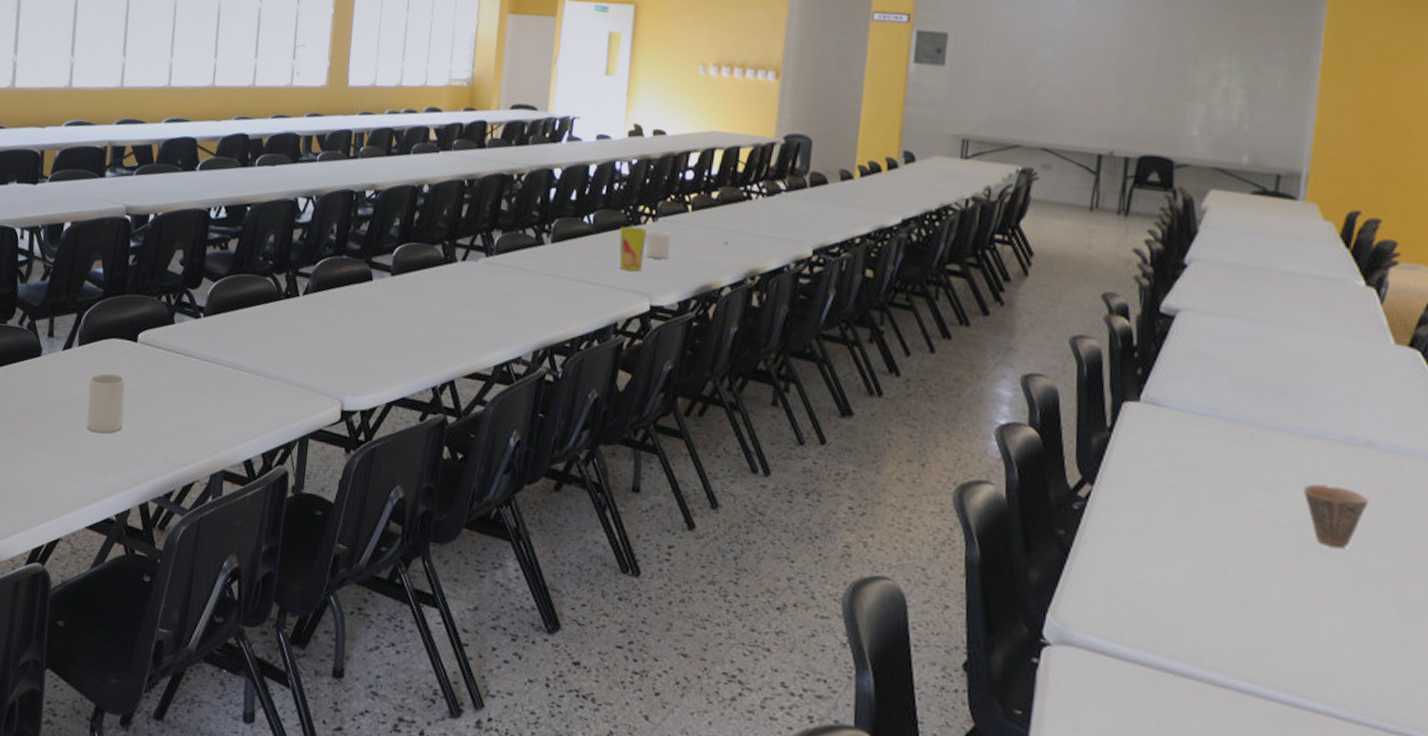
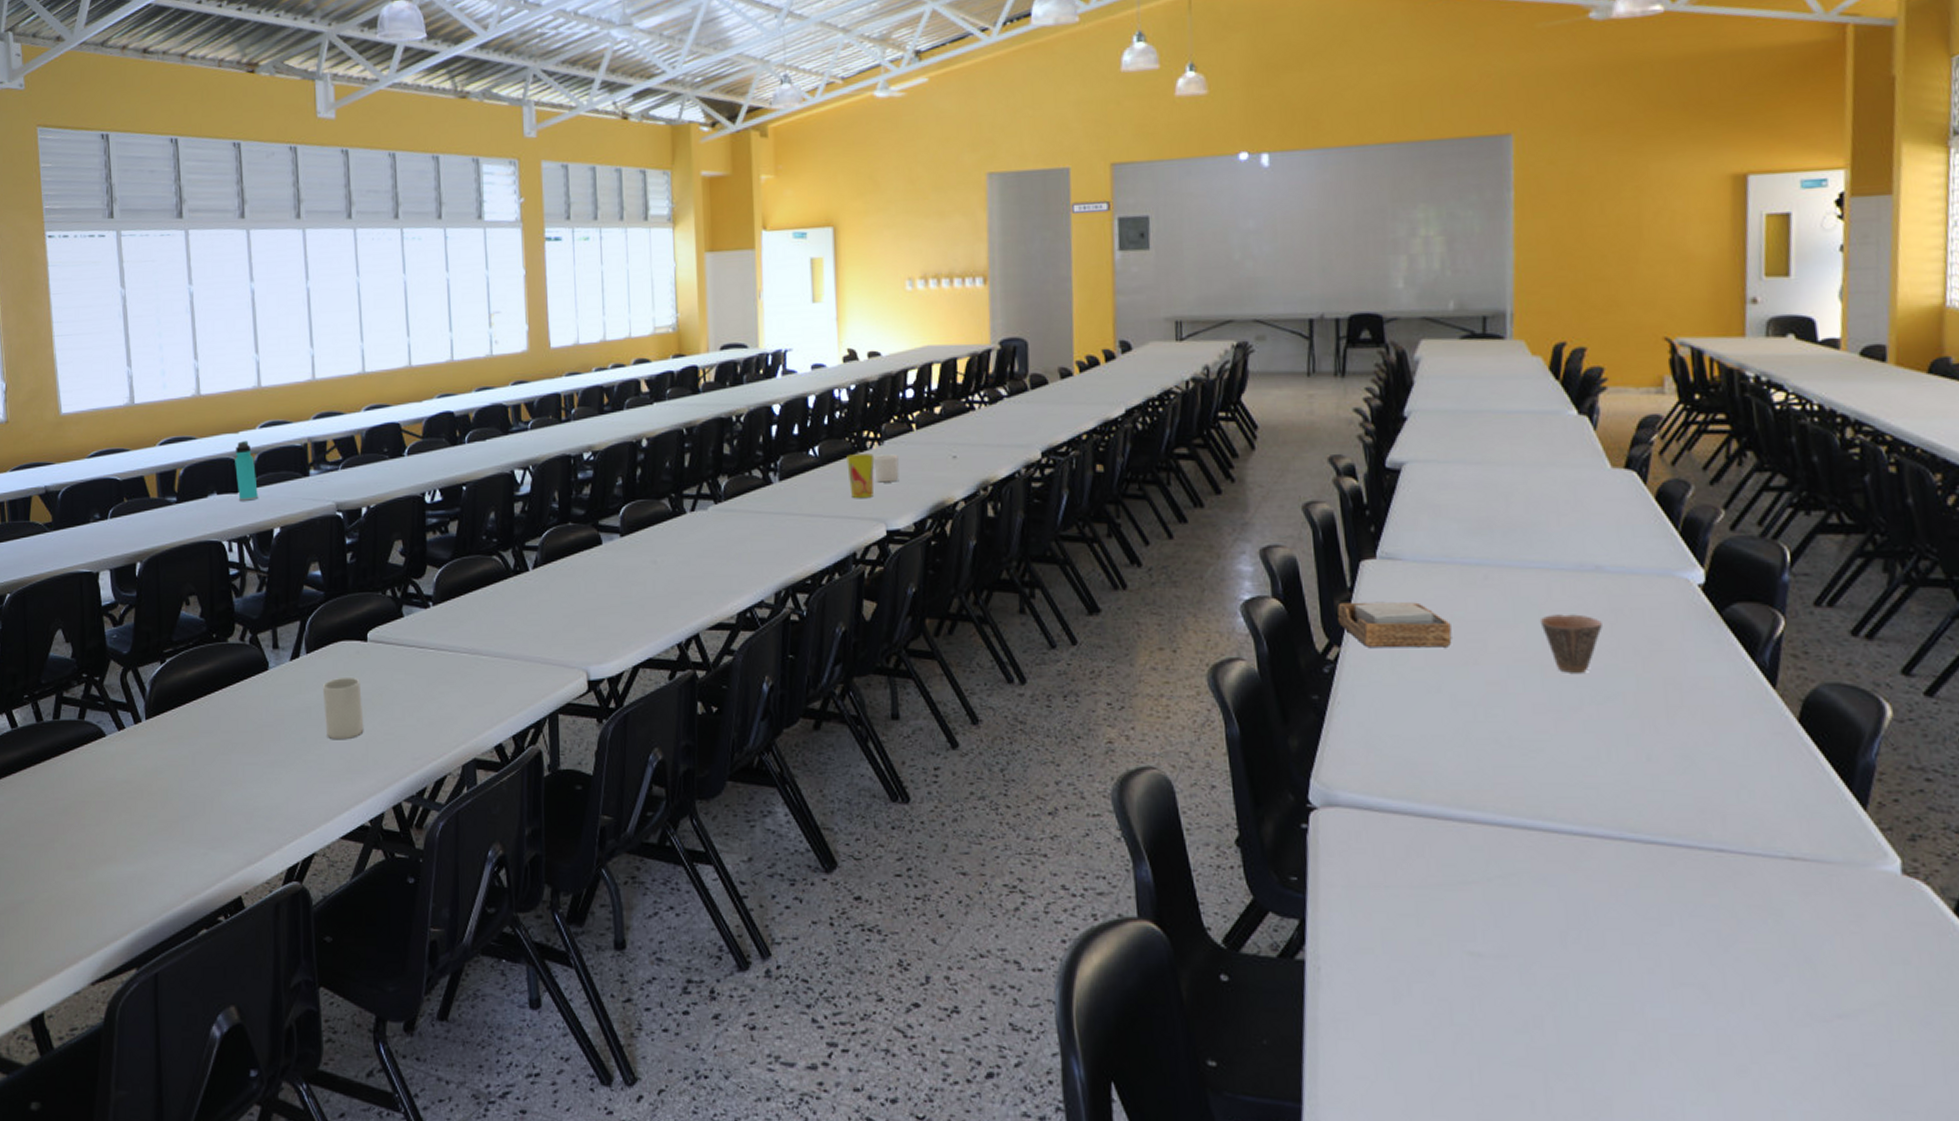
thermos bottle: none [36,136,56,194] -> present [235,441,258,502]
napkin holder: none [1094,440,1210,502] -> present [1337,601,1452,648]

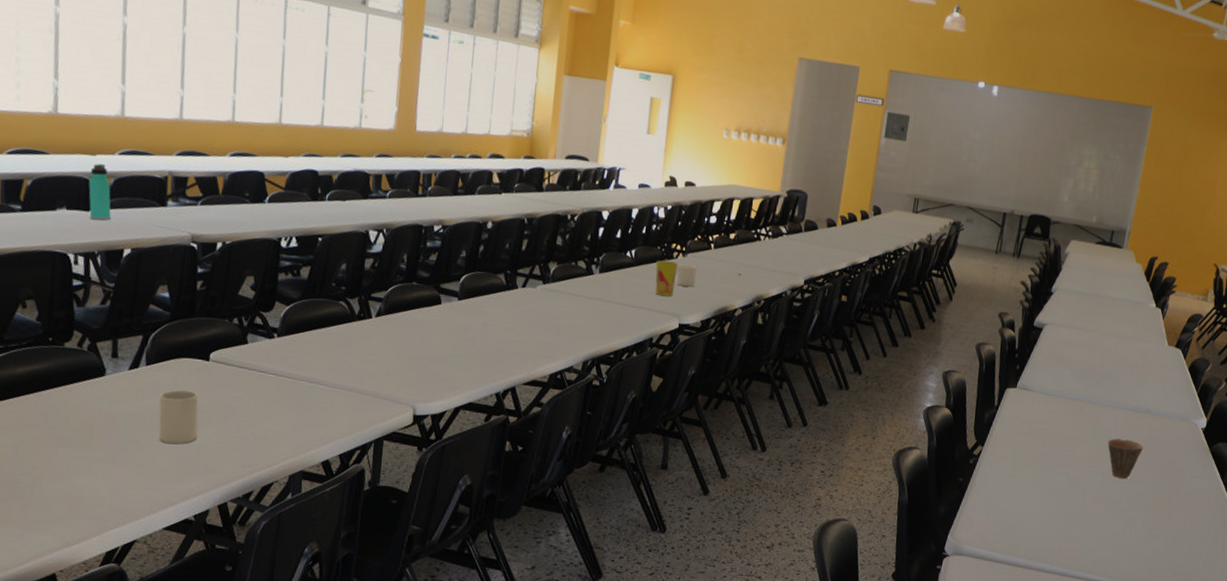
napkin holder: present [1337,601,1452,648] -> none [985,416,1054,454]

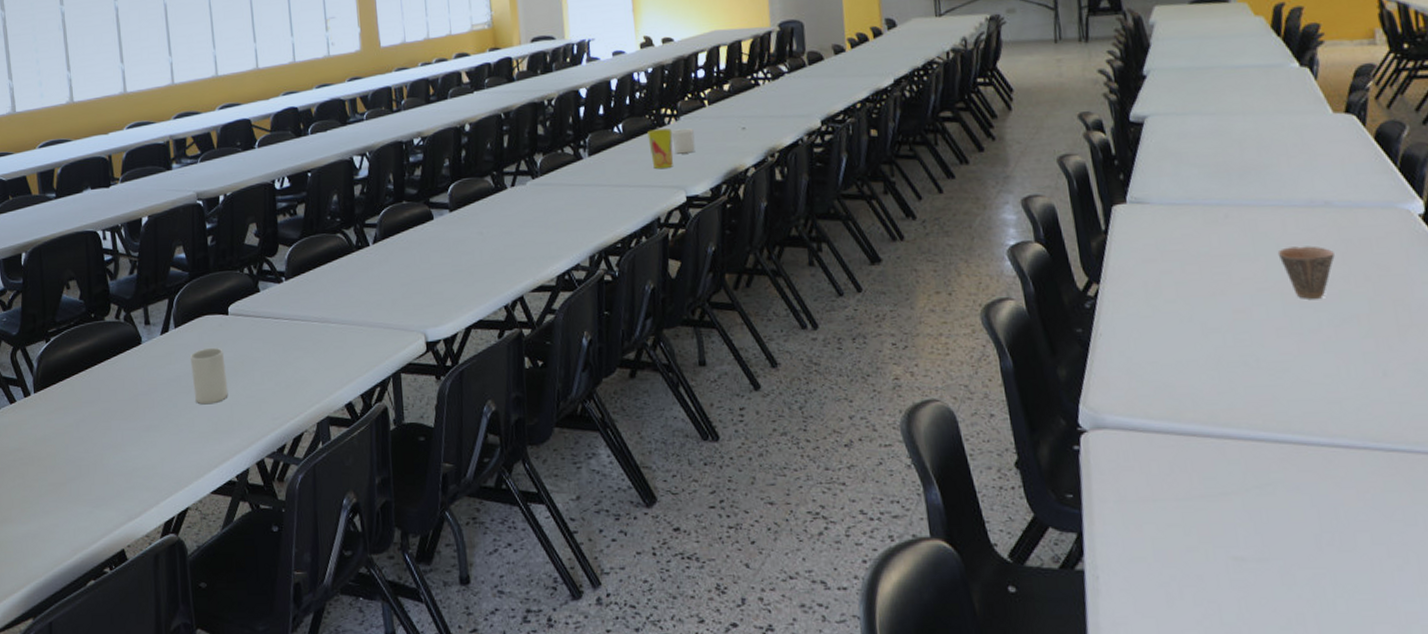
thermos bottle: present [88,164,111,221] -> none [106,141,127,196]

